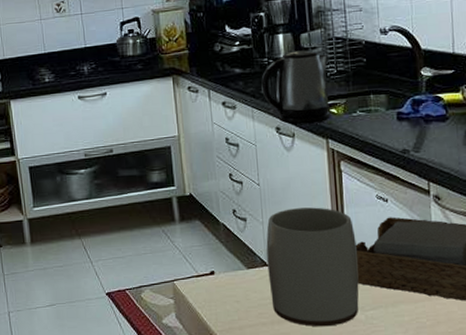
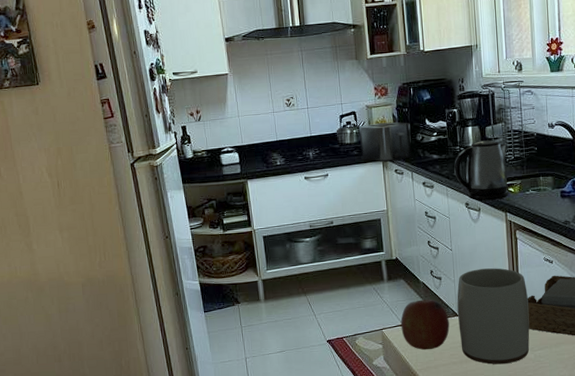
toaster: none [144,29,209,79] -> present [359,122,412,163]
fruit: none [196,244,257,307] -> present [401,299,450,350]

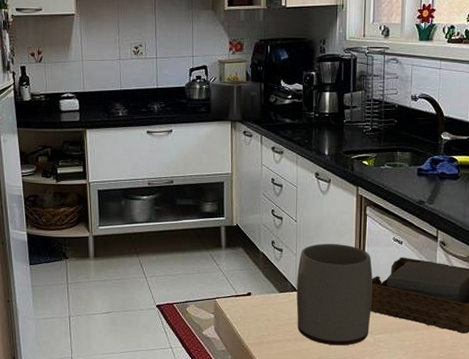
fruit: present [401,299,450,350] -> none [235,271,287,324]
kettle: present [454,140,509,201] -> none [307,108,365,172]

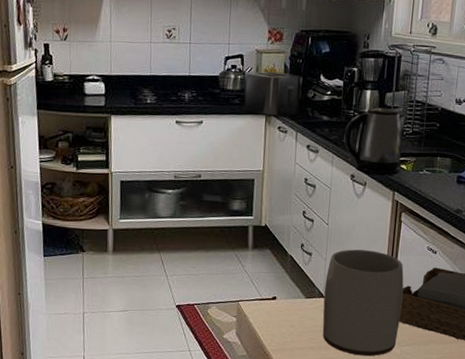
kettle: none [307,108,365,172] -> present [344,107,407,176]

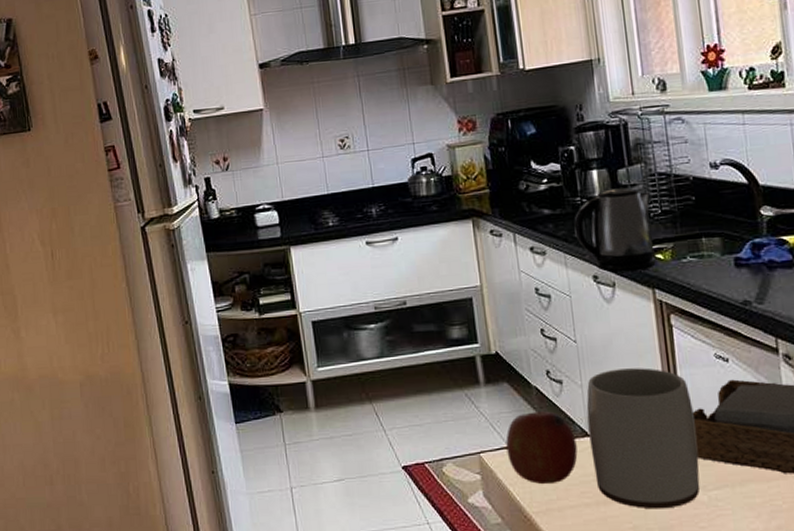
toaster: present [242,71,303,118] -> none [439,165,514,221]
fruit: none [259,274,314,330] -> present [505,411,578,485]

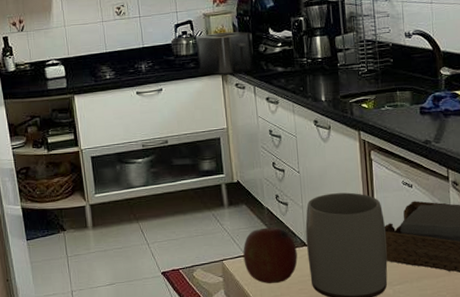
toaster: none [439,165,514,221] -> present [196,31,254,76]
kettle: present [574,187,656,272] -> none [301,51,362,118]

